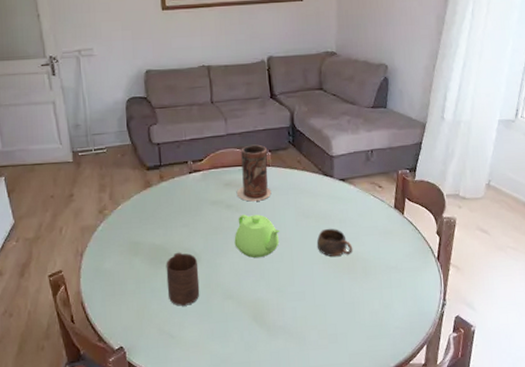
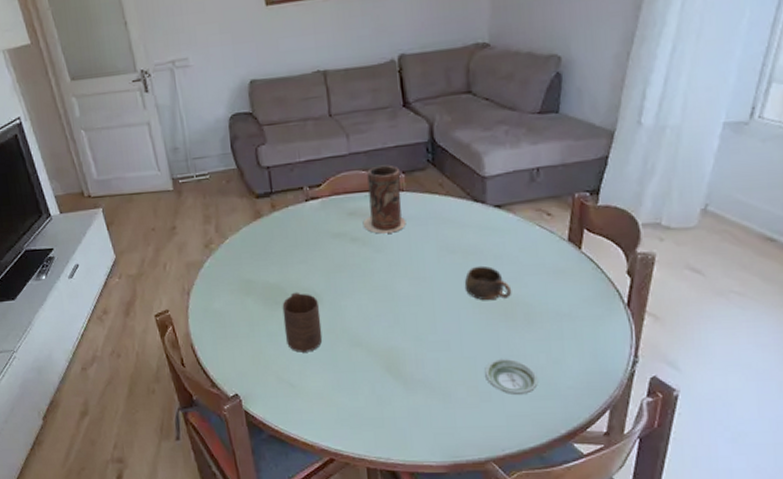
teapot: present [234,214,280,258] -> none [361,249,418,301]
saucer: none [332,305,373,336] -> present [485,358,538,394]

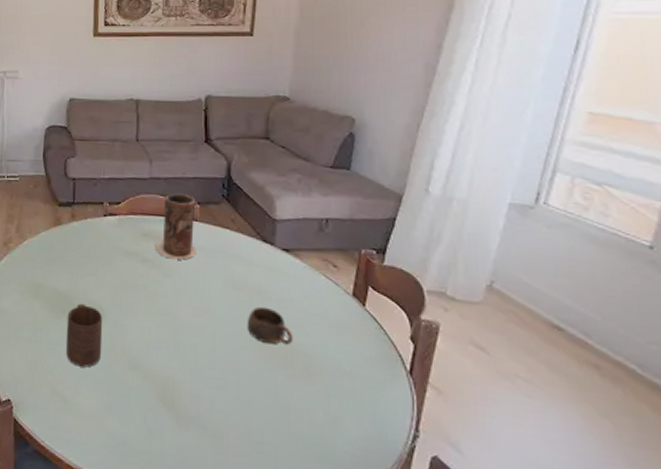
saucer: present [485,358,538,394] -> none [260,407,314,452]

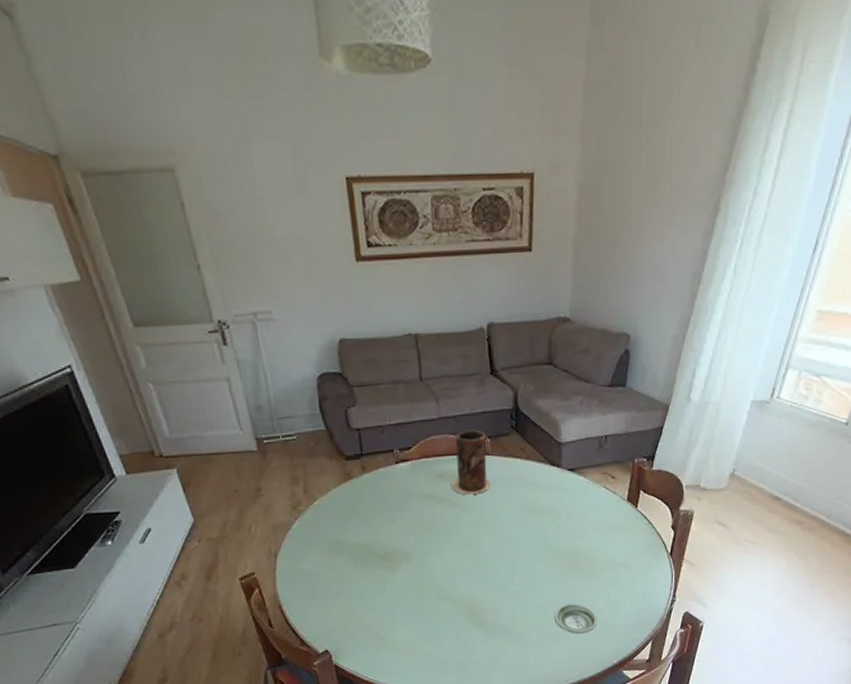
cup: present [66,303,103,368] -> none [372,551,411,608]
cup: present [247,306,294,345] -> none [540,523,580,554]
saucer: none [260,407,314,452] -> present [555,603,597,634]

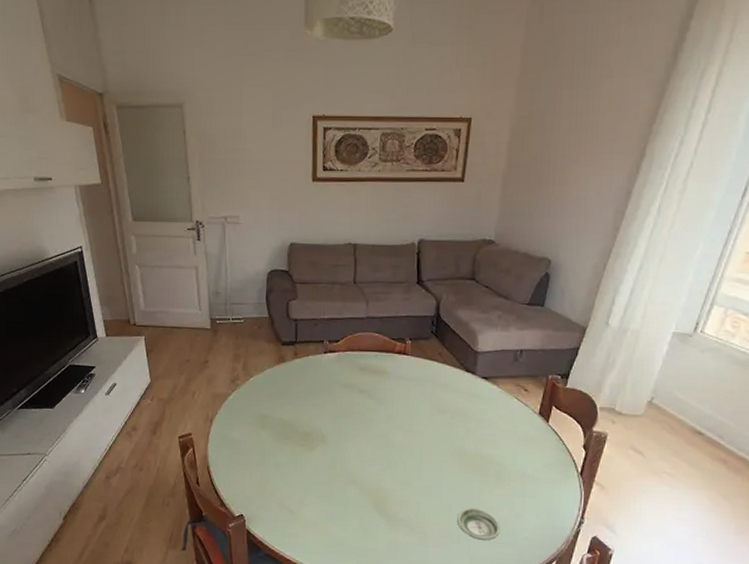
vase: present [450,429,491,495] -> none [370,331,408,390]

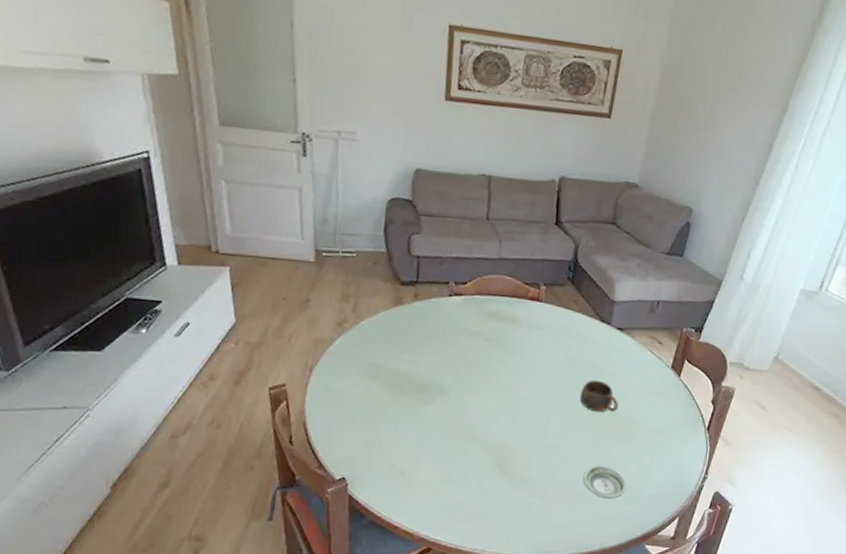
cup: none [449,426,488,457] -> present [579,379,619,412]

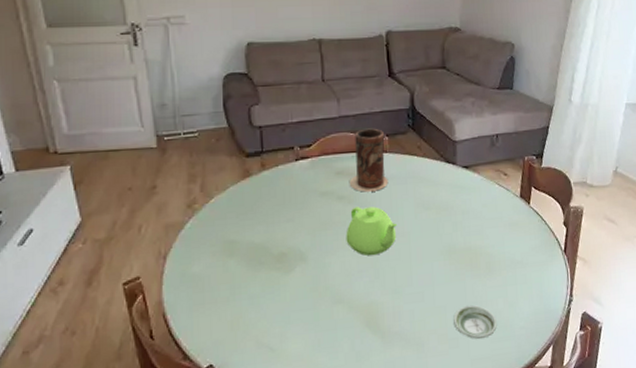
teapot: none [488,351,542,402] -> present [346,206,398,256]
vase: none [499,274,543,339] -> present [349,128,389,192]
cup: present [579,379,619,412] -> none [437,220,477,253]

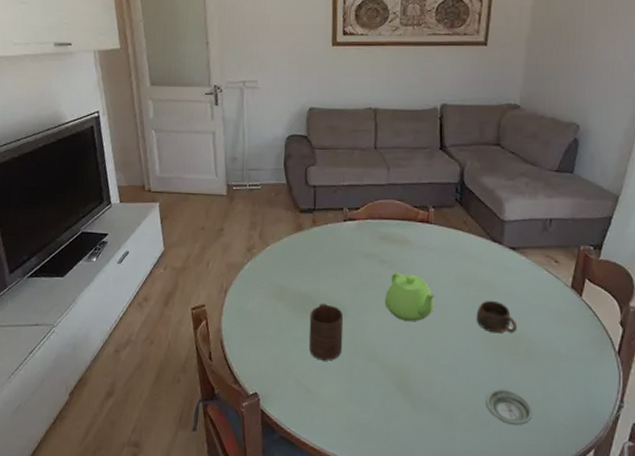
cup: none [266,251,306,314] -> present [309,303,344,361]
vase: present [349,128,389,192] -> none [392,198,431,260]
cup: none [437,220,477,253] -> present [476,300,518,334]

